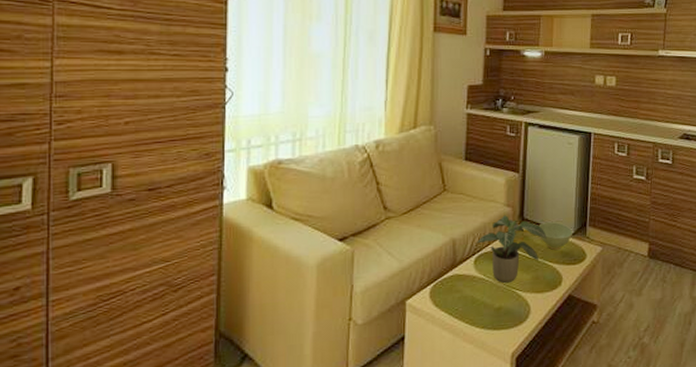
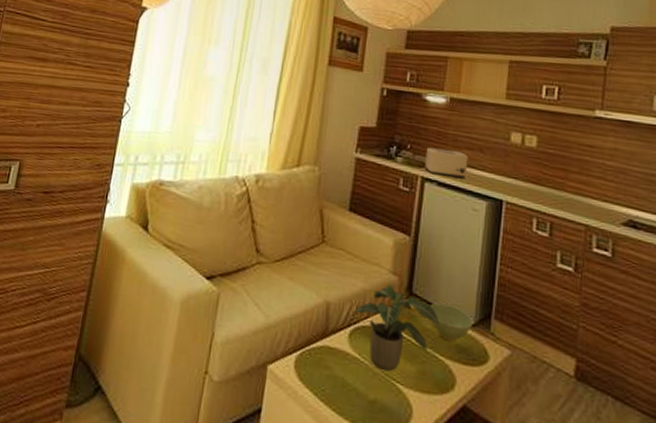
toaster: none [527,96,562,120] -> present [425,147,469,179]

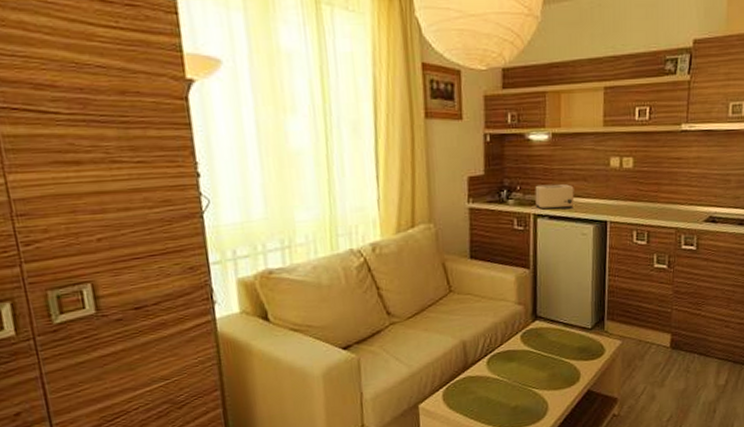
potted plant: present [353,284,439,371] -> none [487,313,563,382]
bowl: present [429,302,474,342] -> none [553,317,591,346]

